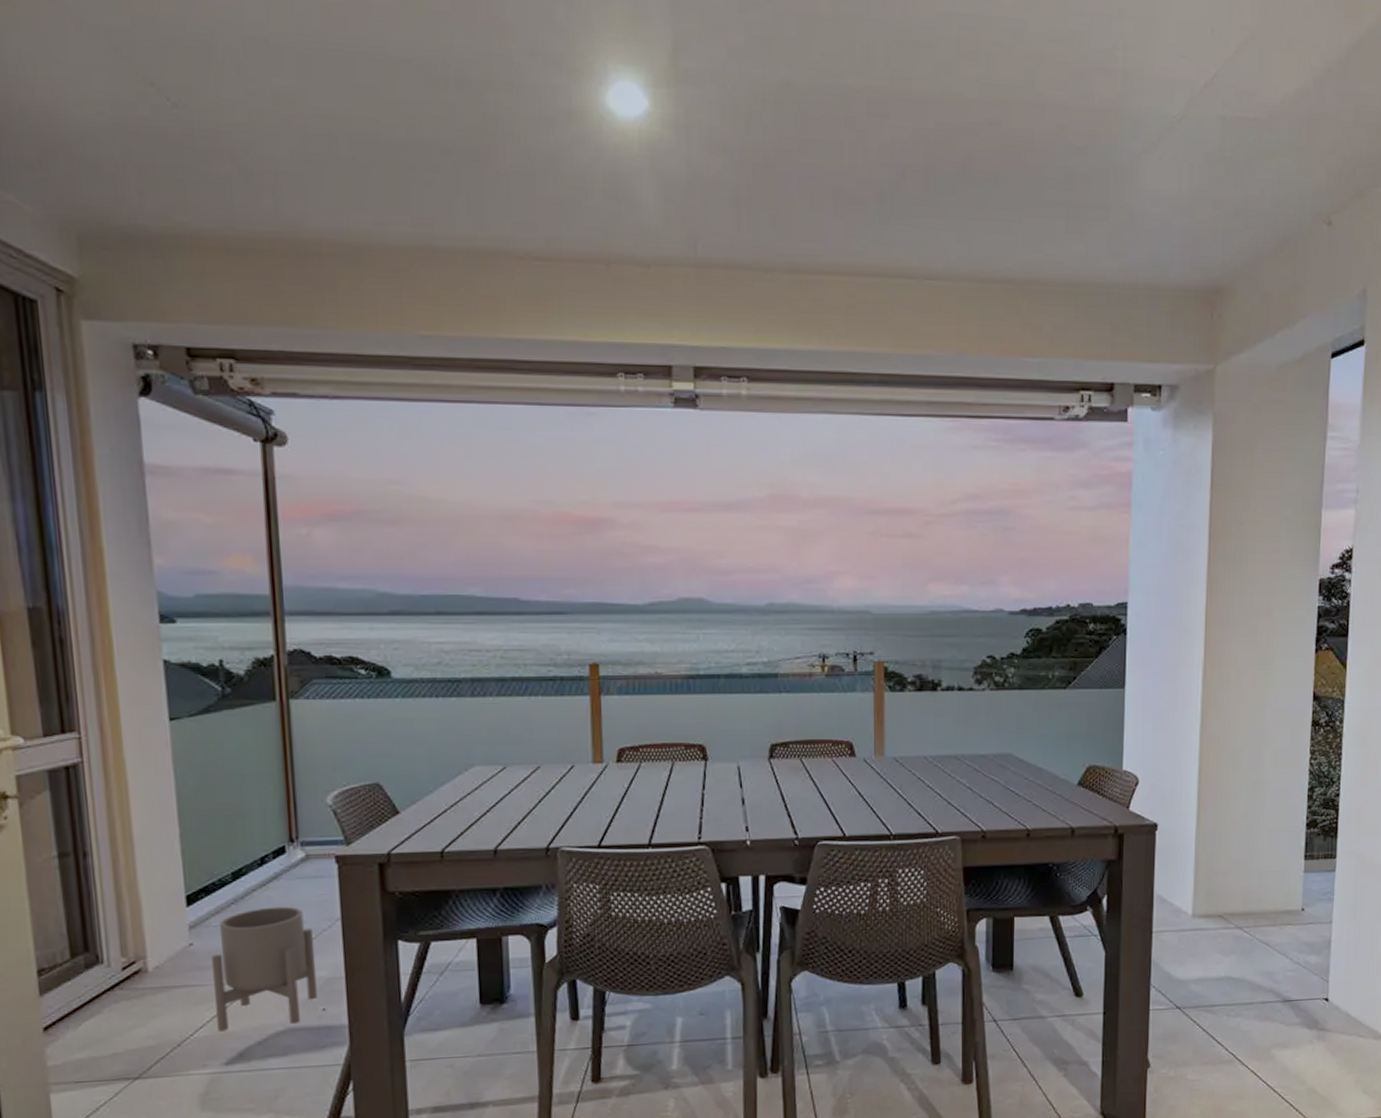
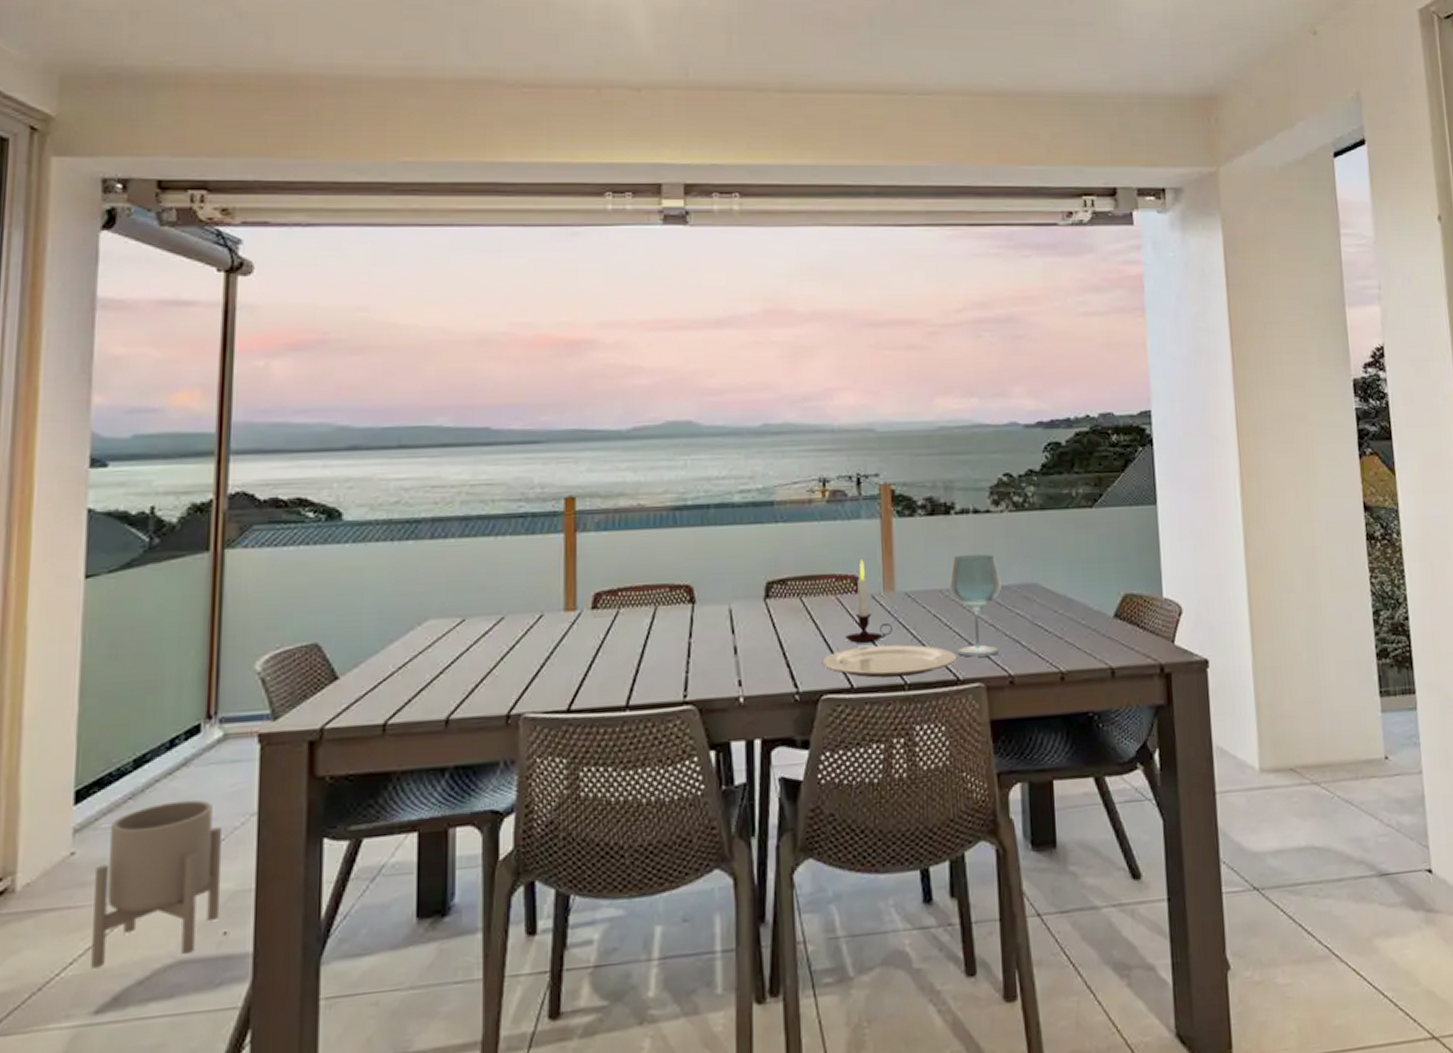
plate: none [818,801,937,829] -> present [822,644,957,678]
candle: none [840,727,881,800] -> present [845,558,892,644]
wine glass: none [932,726,980,814] -> present [948,554,1002,657]

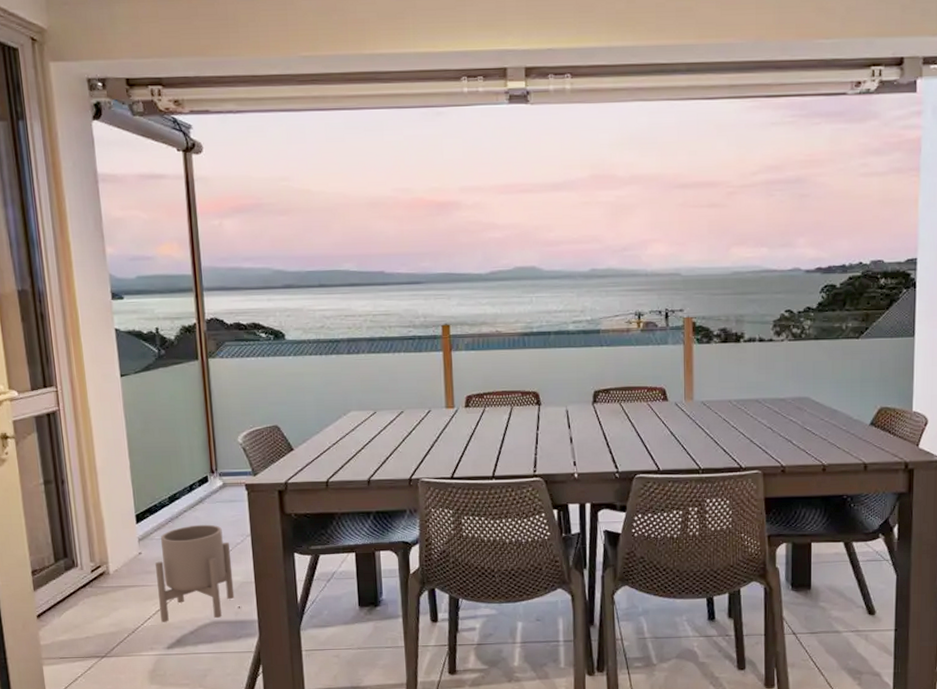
plate: present [822,644,957,678] -> none [636,440,741,464]
candle: present [845,558,892,644] -> none [654,375,691,439]
wine glass: present [948,554,1002,657] -> none [736,373,780,451]

